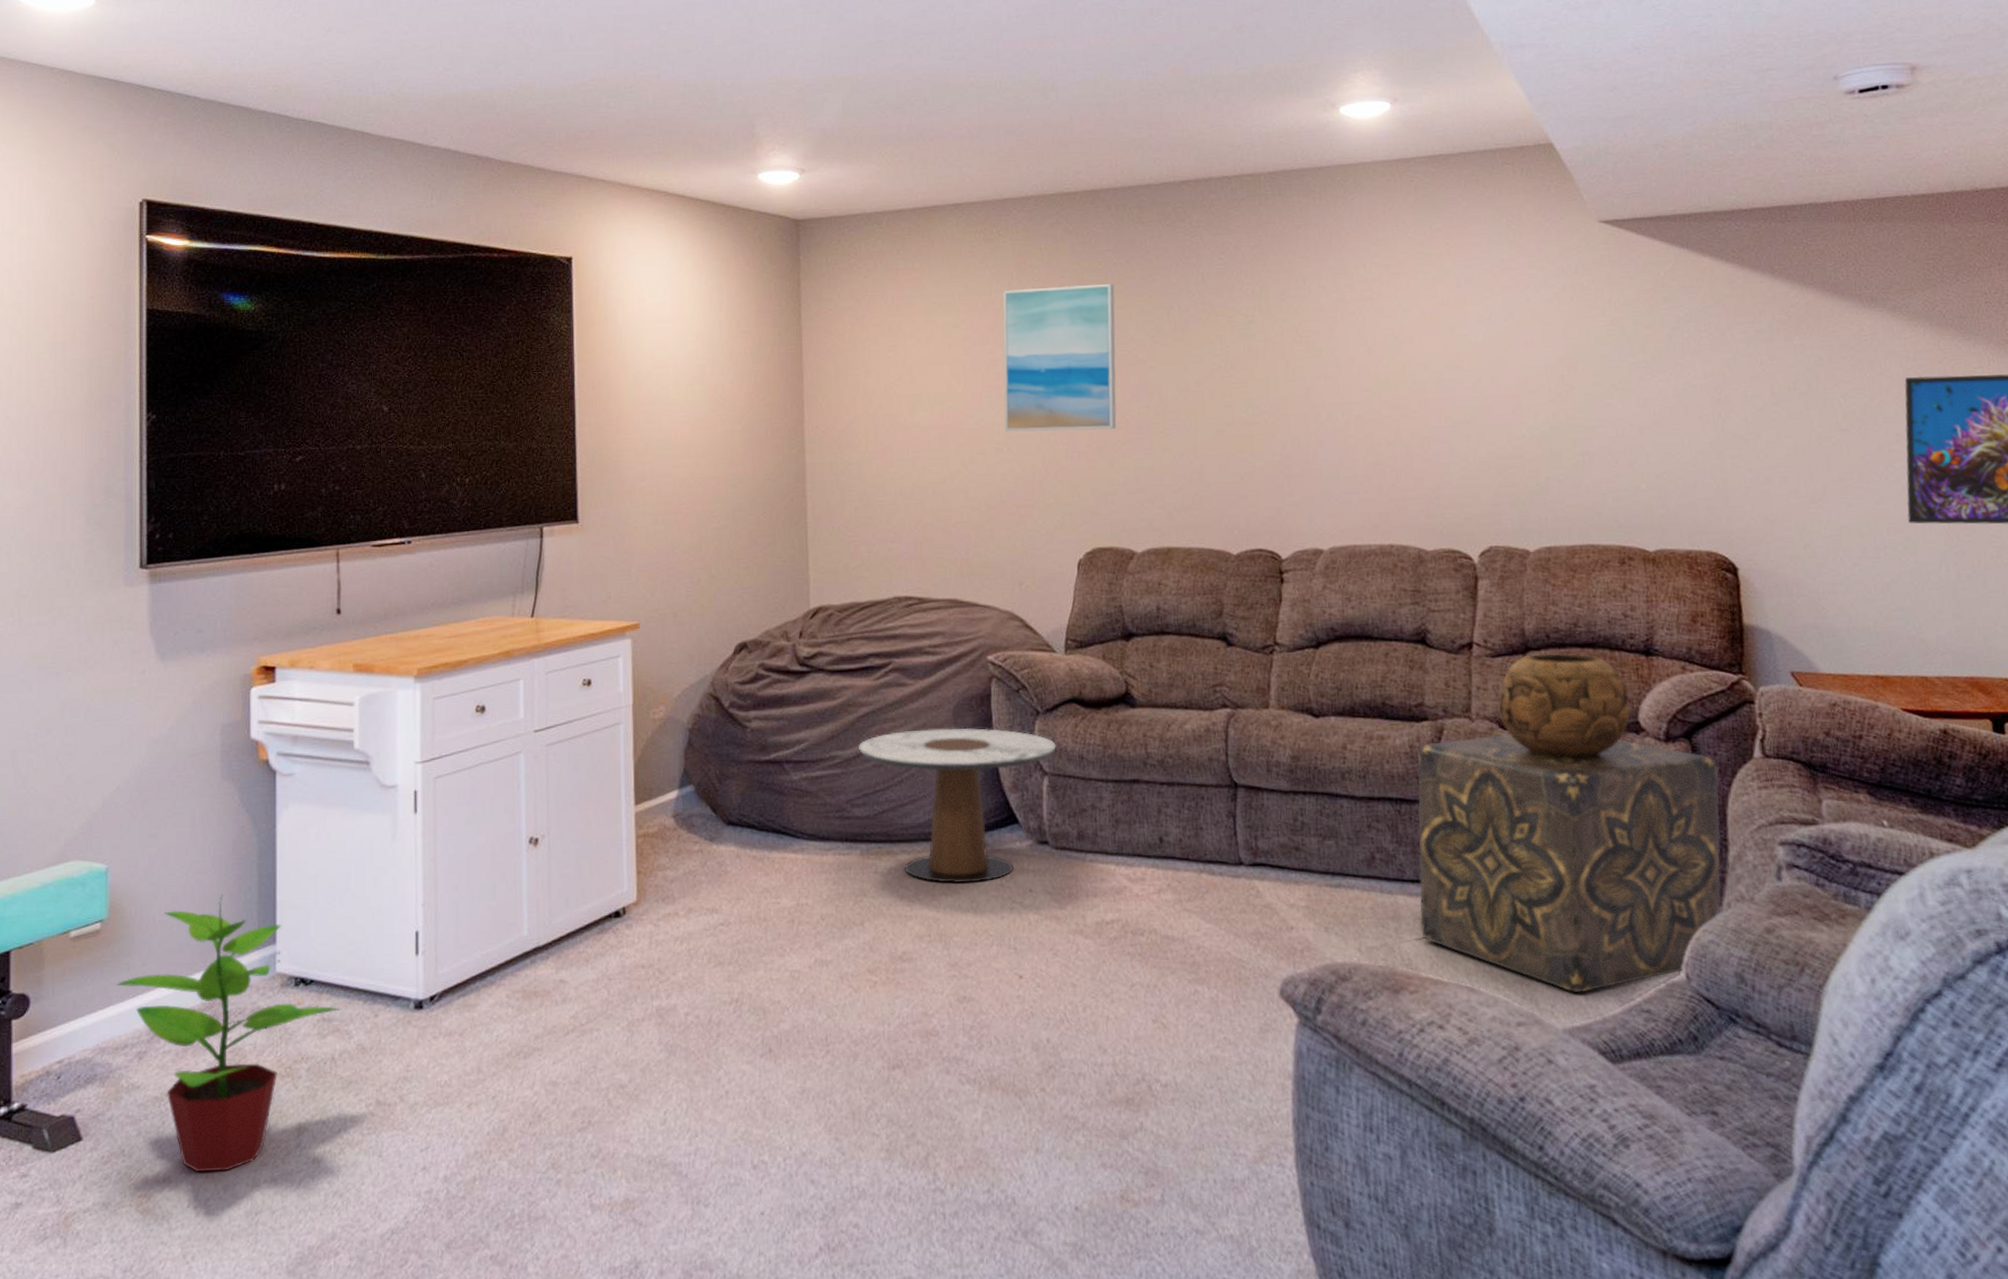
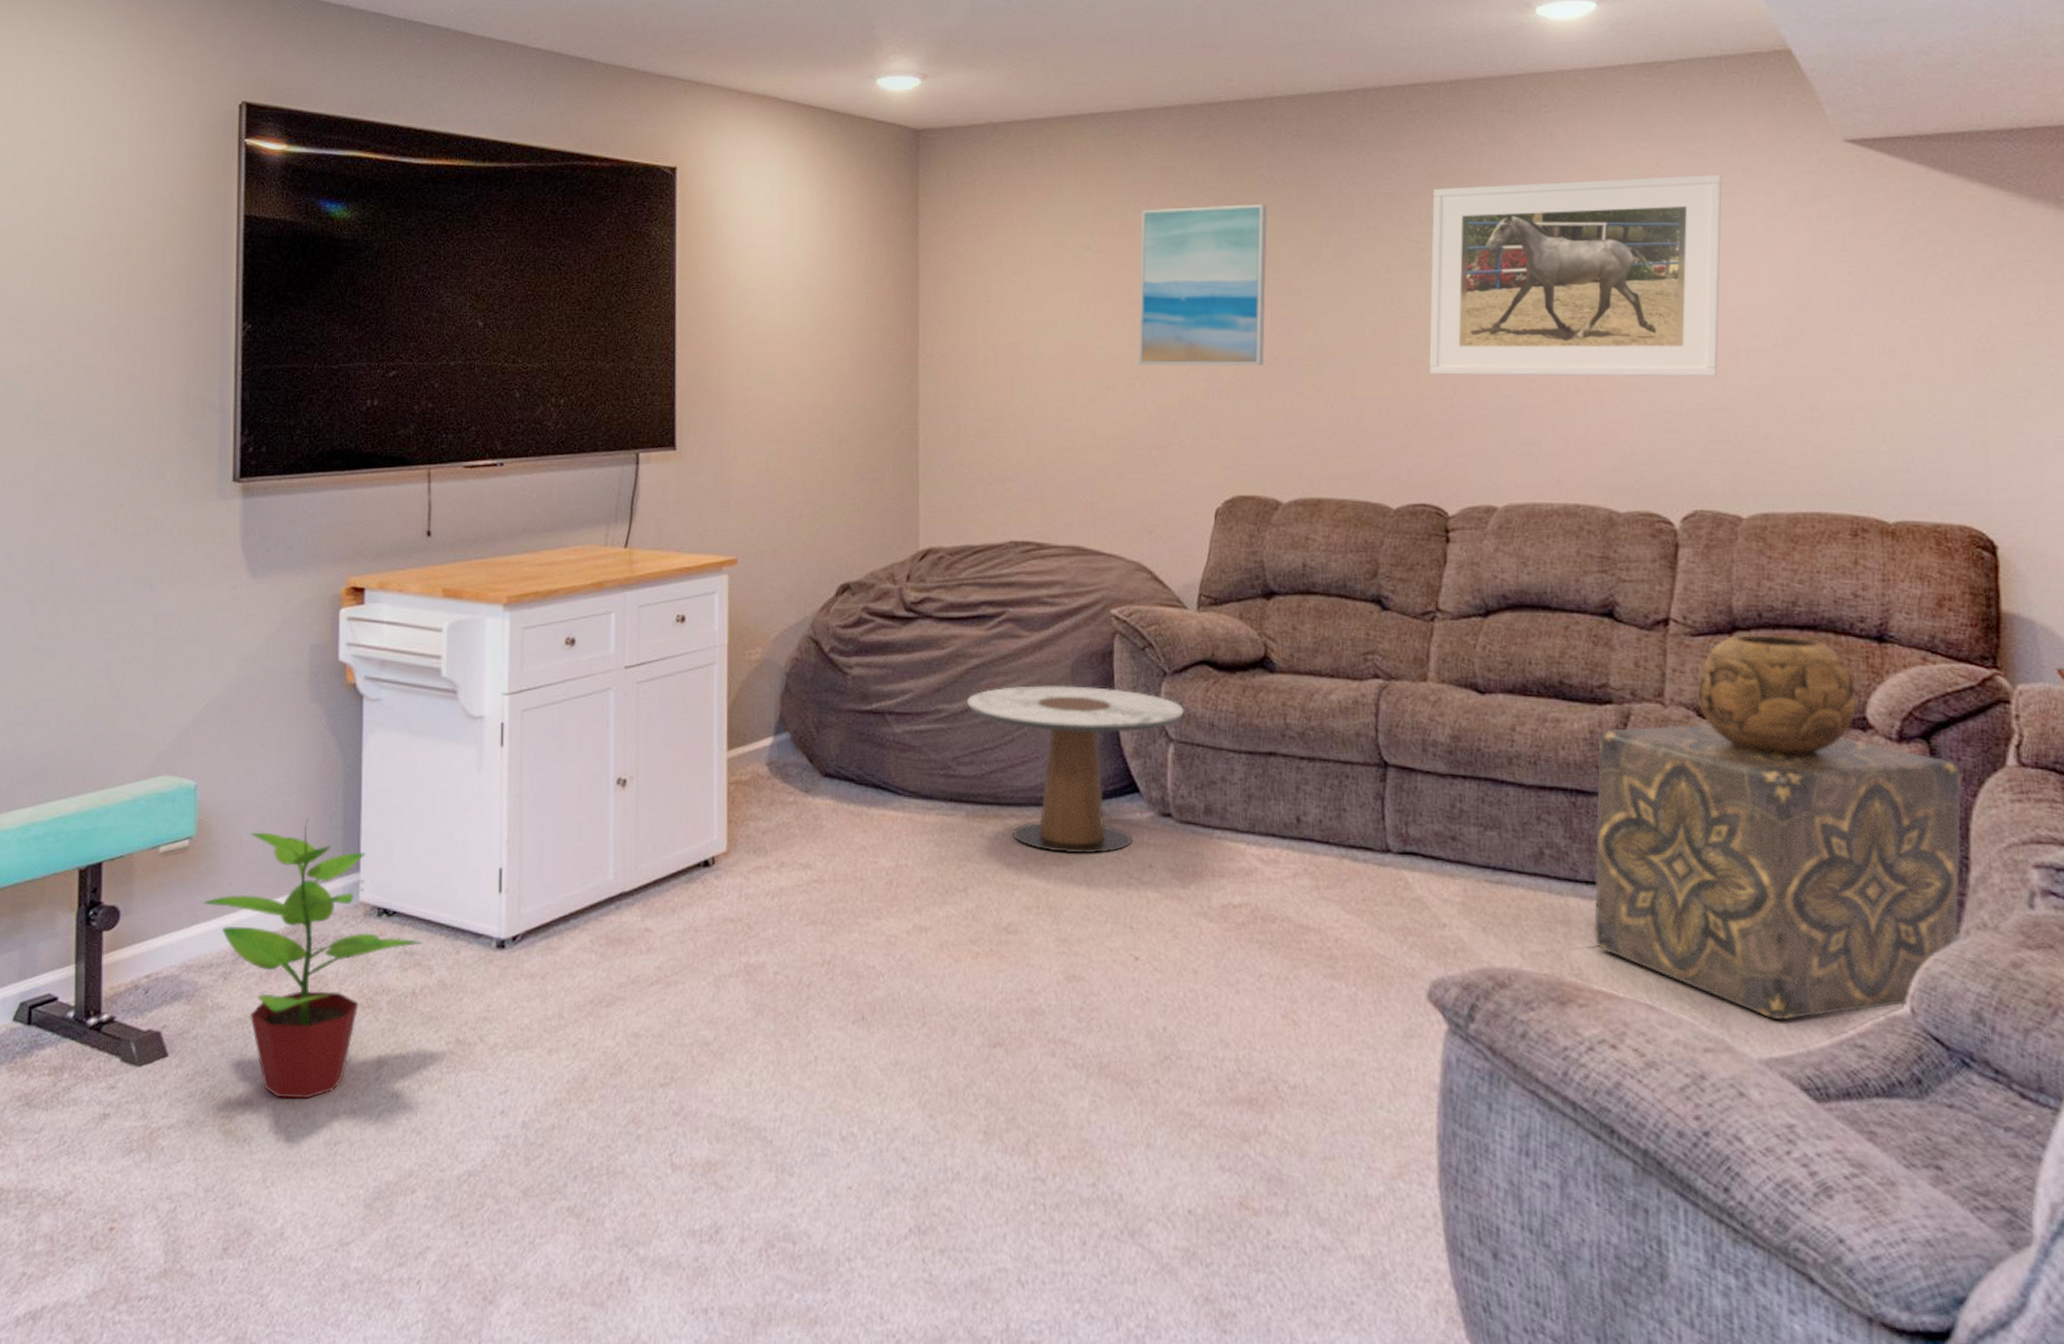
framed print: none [1258,252,1504,434] -> present [1429,174,1723,377]

